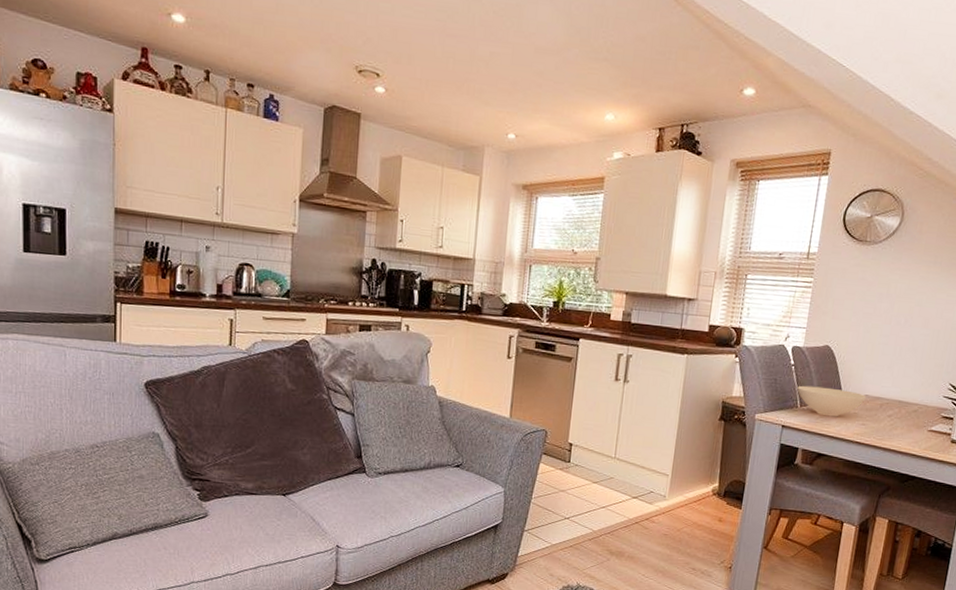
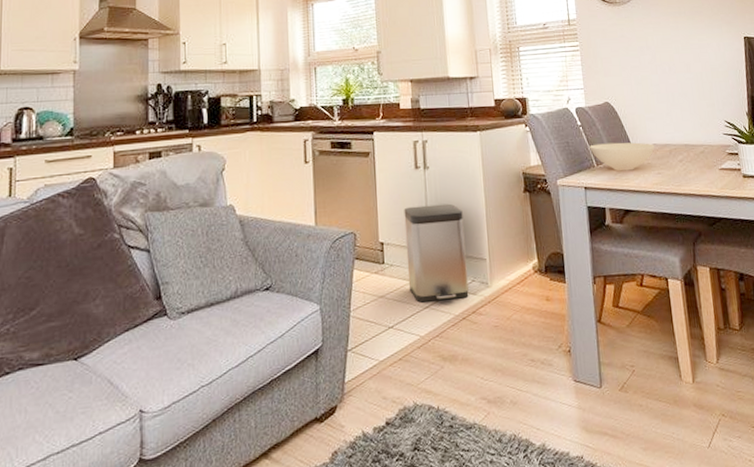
pedal bin: none [590,415,655,506] -> present [404,203,469,303]

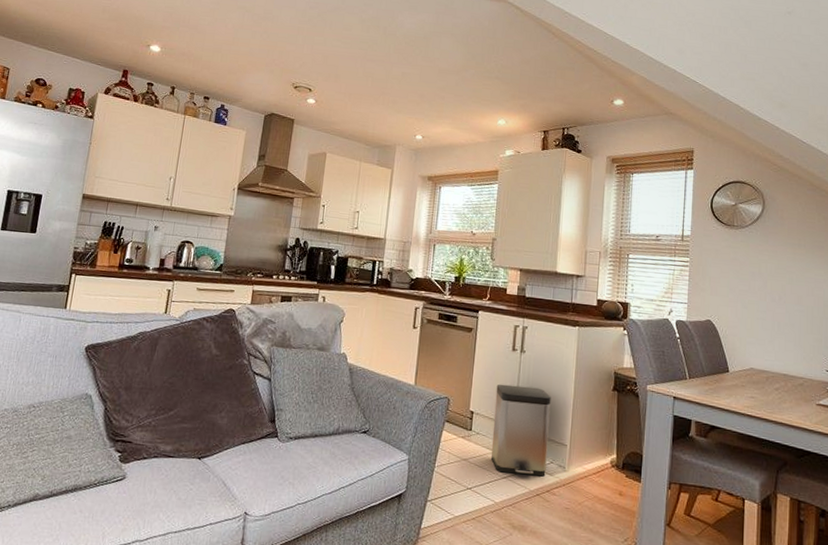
bowl: present [589,142,655,171] -> none [685,358,751,390]

